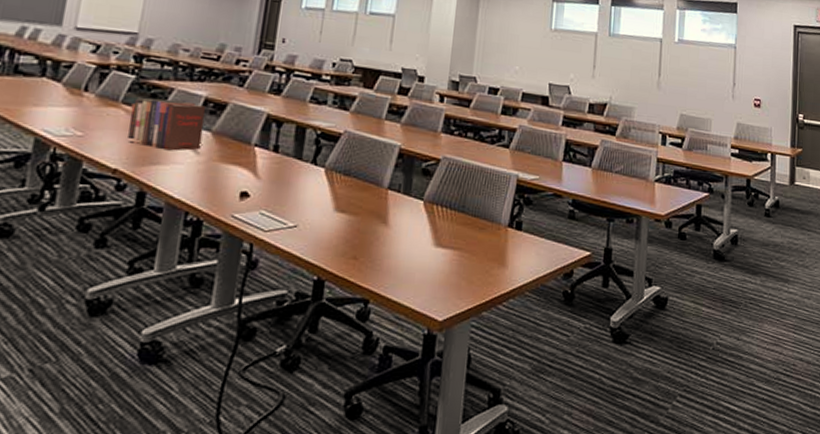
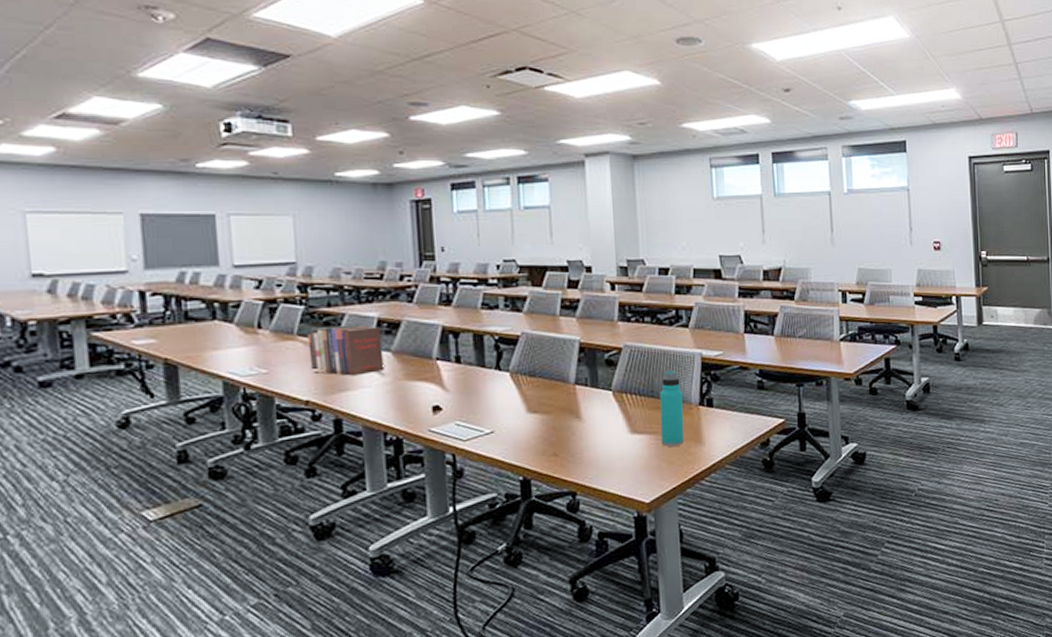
water bottle: none [464,187,493,266] -> present [660,370,684,447]

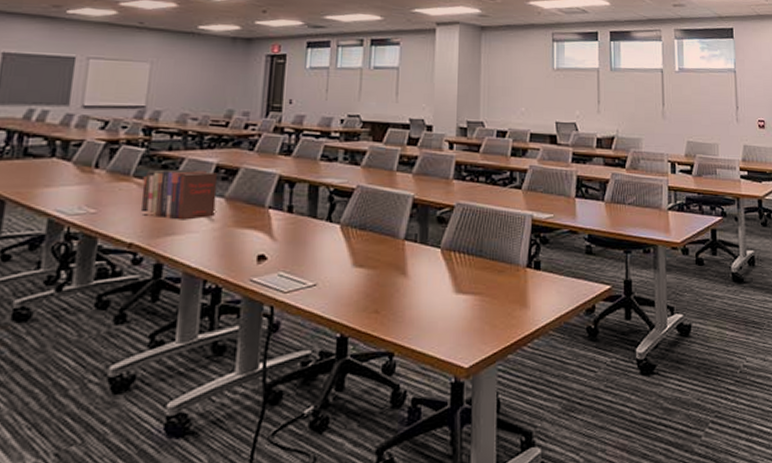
water bottle: present [660,370,684,447] -> none [485,230,511,309]

